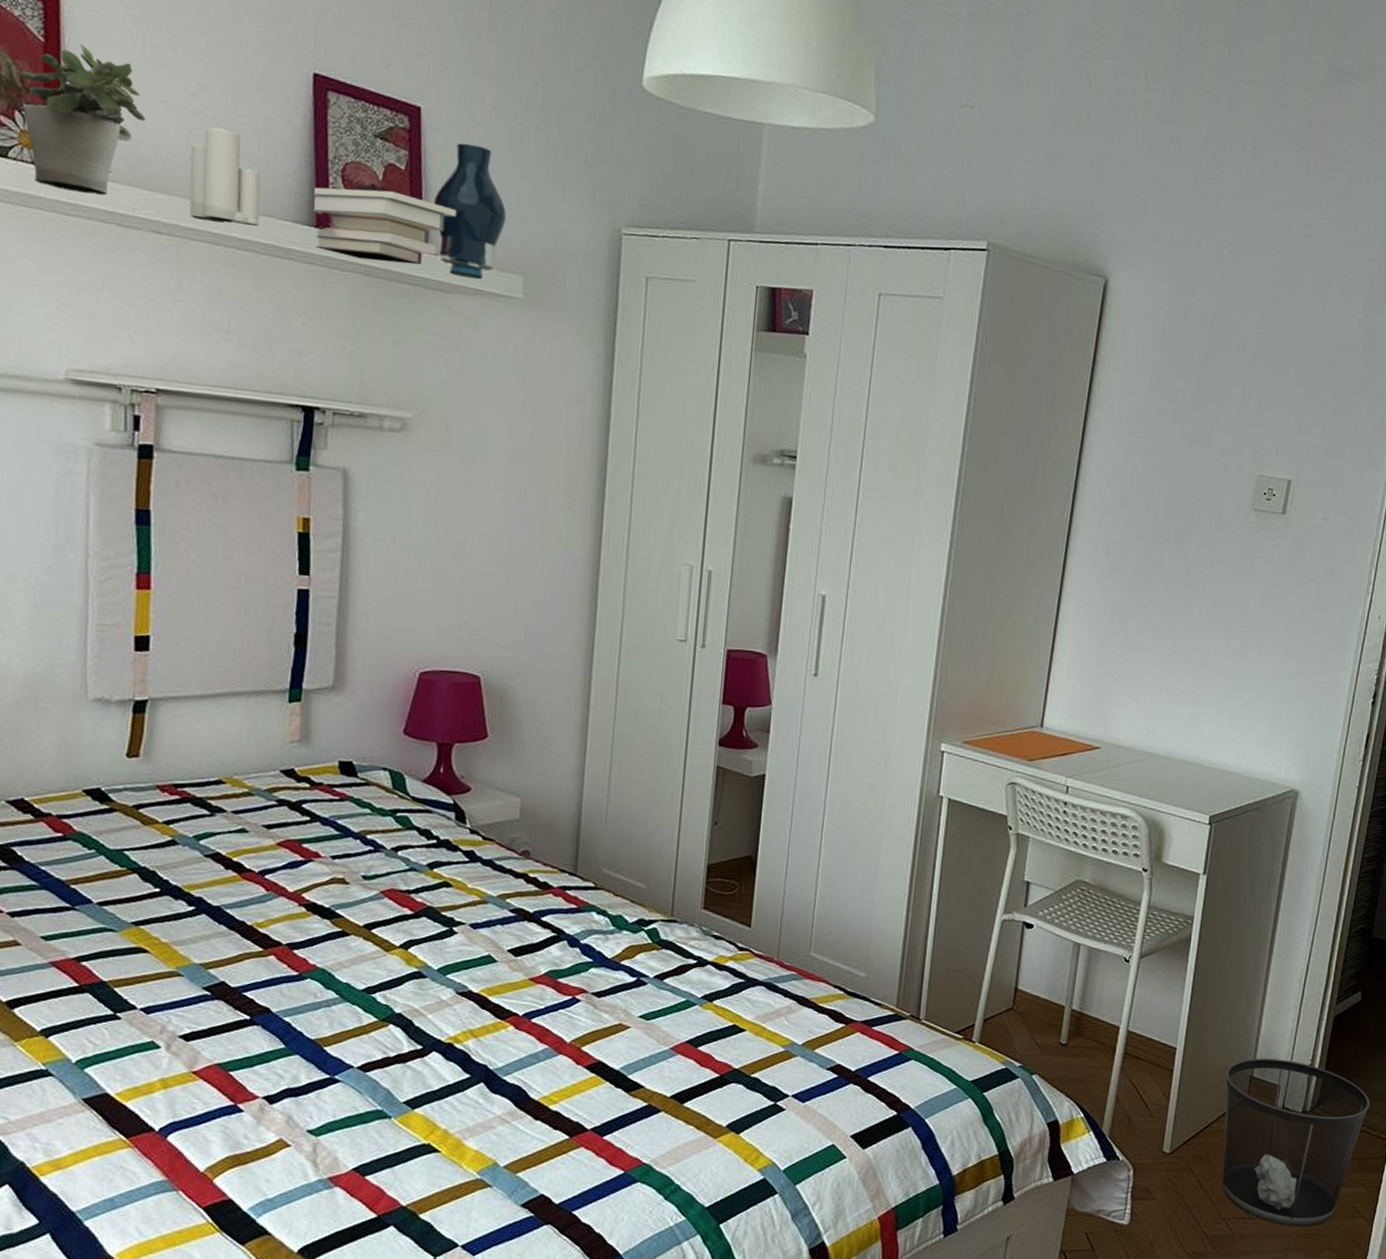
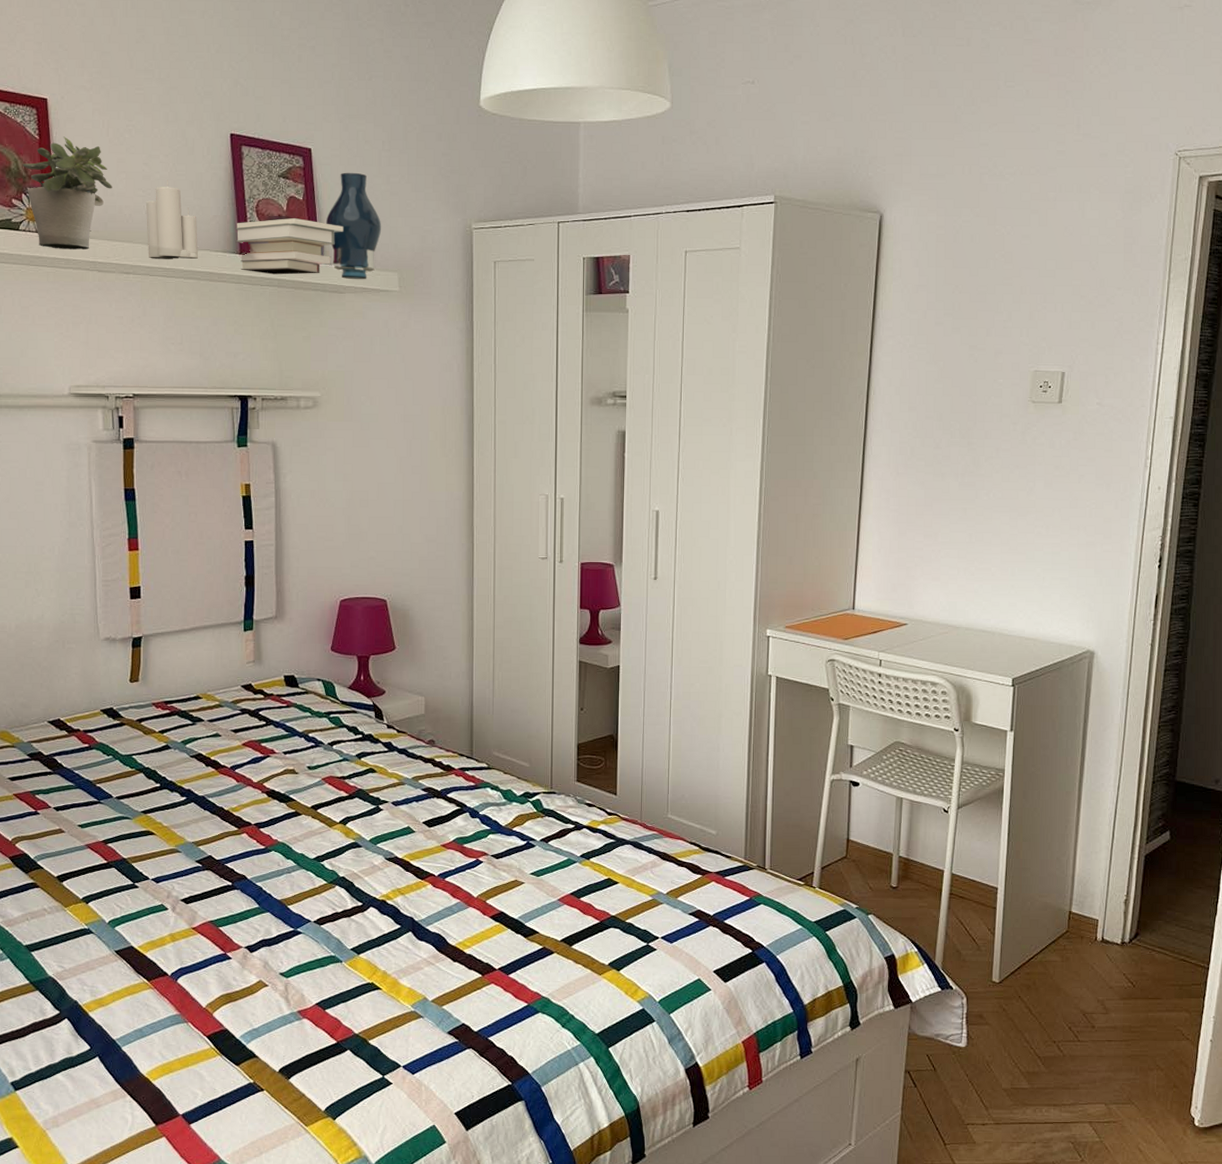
waste bin: present [1222,1058,1370,1227] -> none [1045,895,1186,1049]

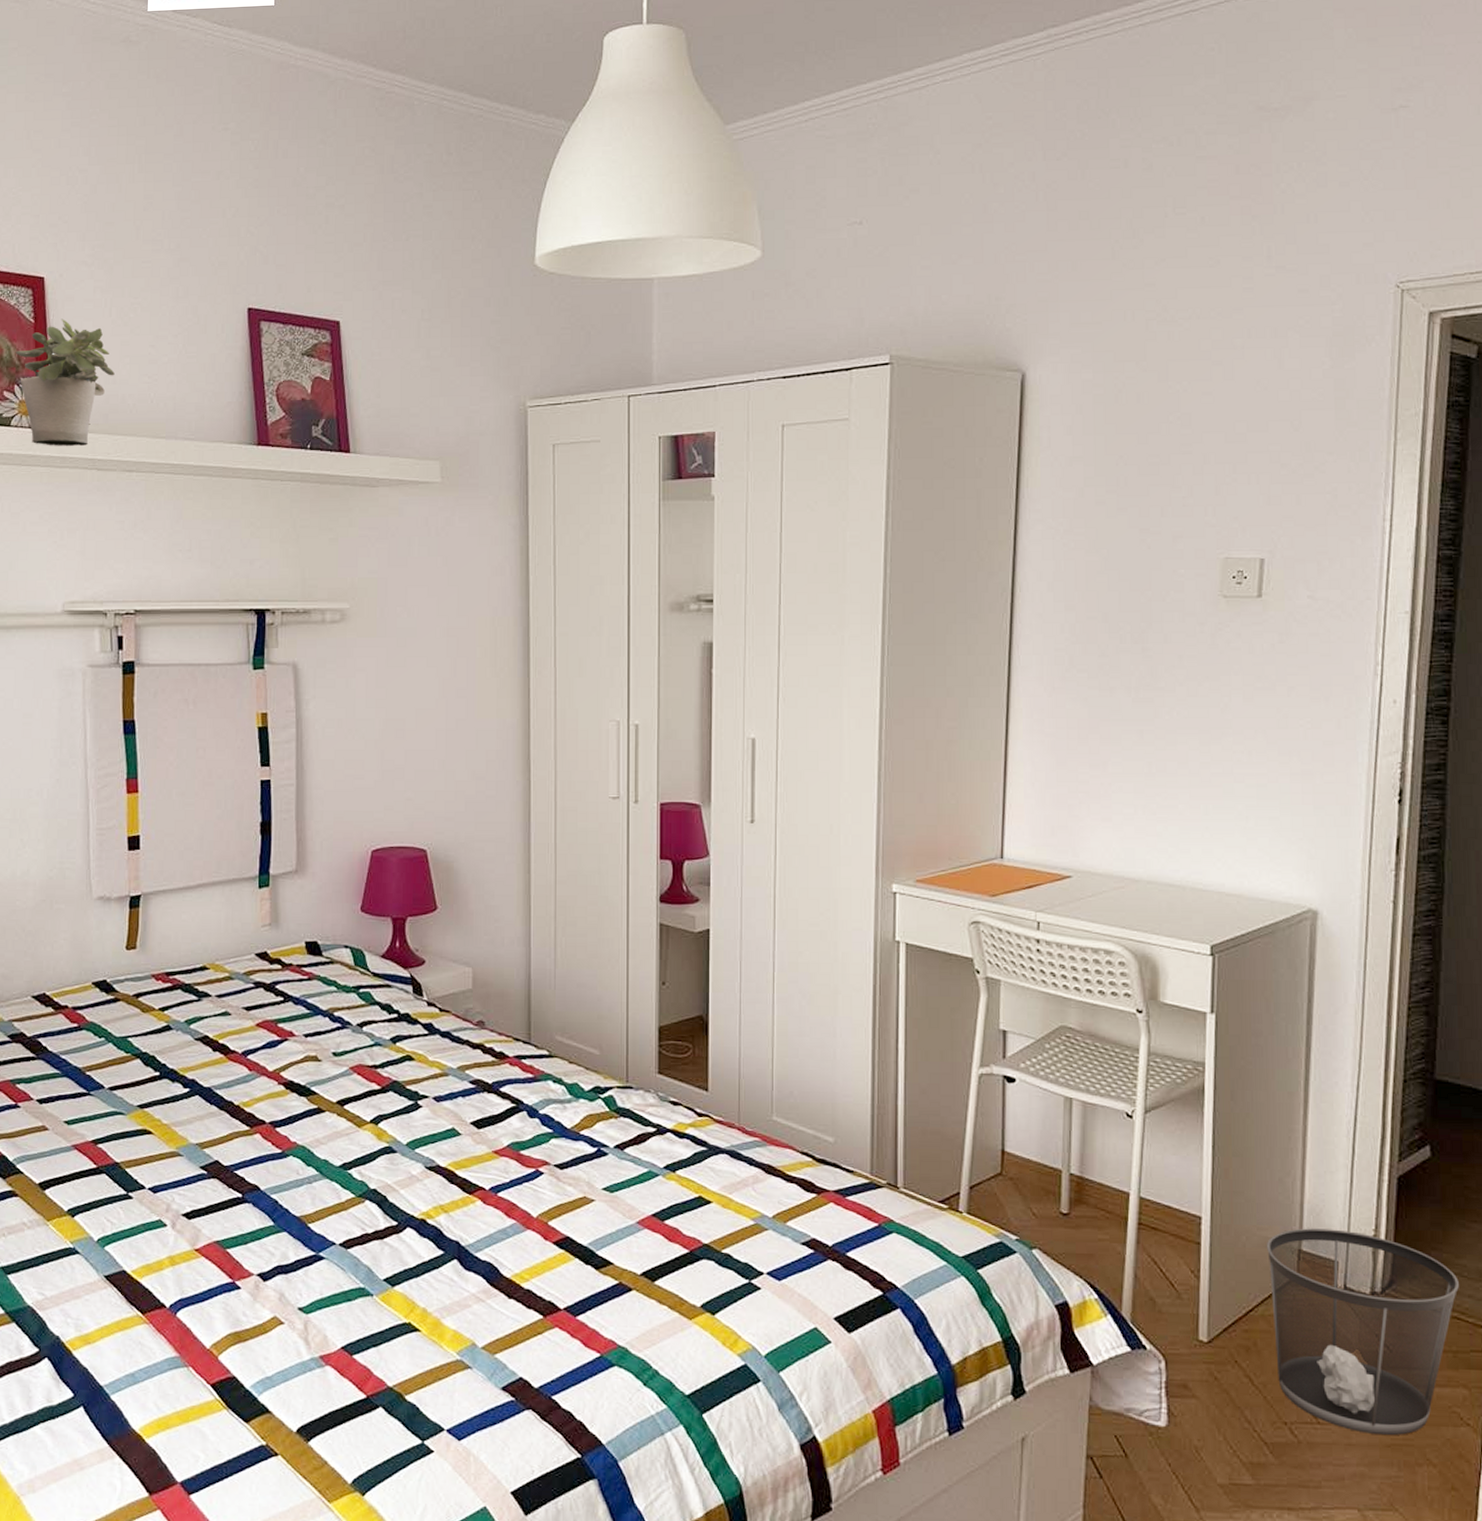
candle: present [146,179,198,259] -> none [152,363,210,454]
books: present [235,218,344,275] -> none [252,402,377,468]
vase: present [325,172,382,280] -> none [356,346,421,471]
waste bin: none [1045,895,1186,1049] -> present [1266,1228,1459,1436]

